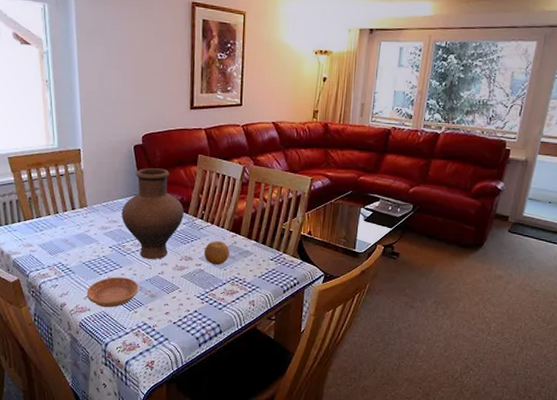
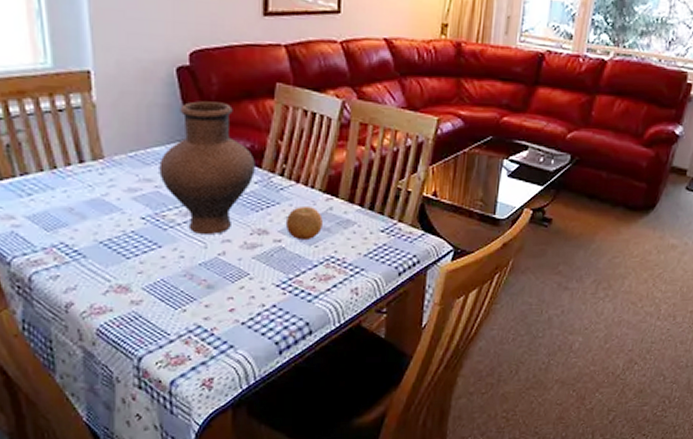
saucer: present [86,277,139,307] -> none [106,261,188,305]

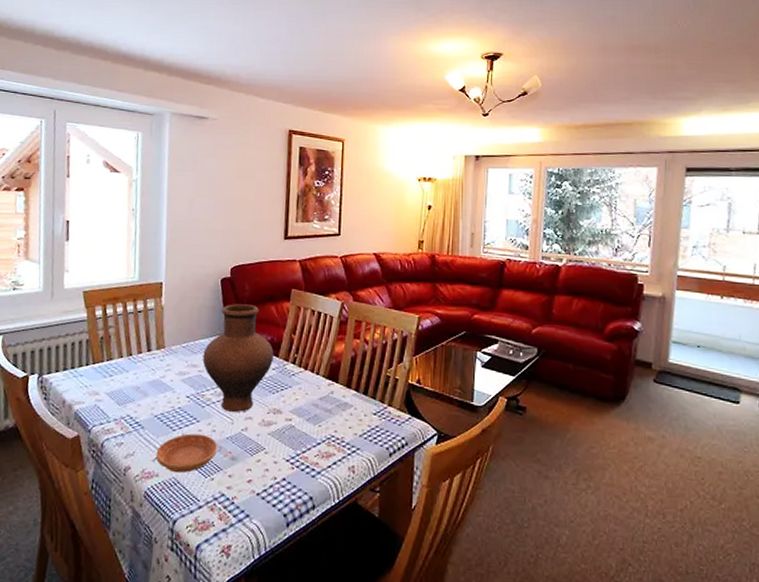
saucer: none [106,261,188,305] -> present [155,433,218,473]
fruit: present [285,205,323,241] -> none [295,389,325,421]

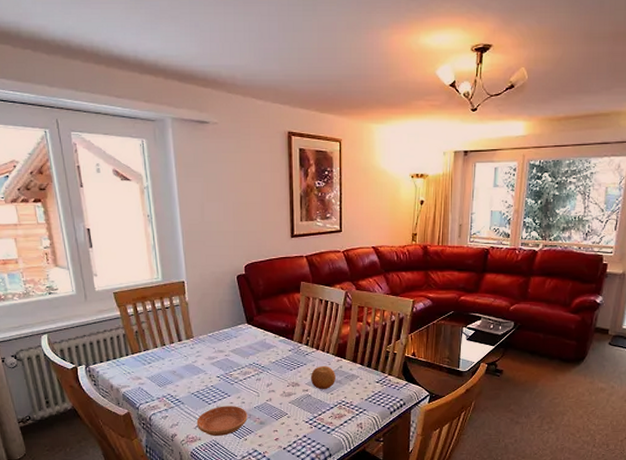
vase: present [202,304,274,412] -> none [227,297,289,387]
fruit: none [295,389,325,421] -> present [310,365,335,390]

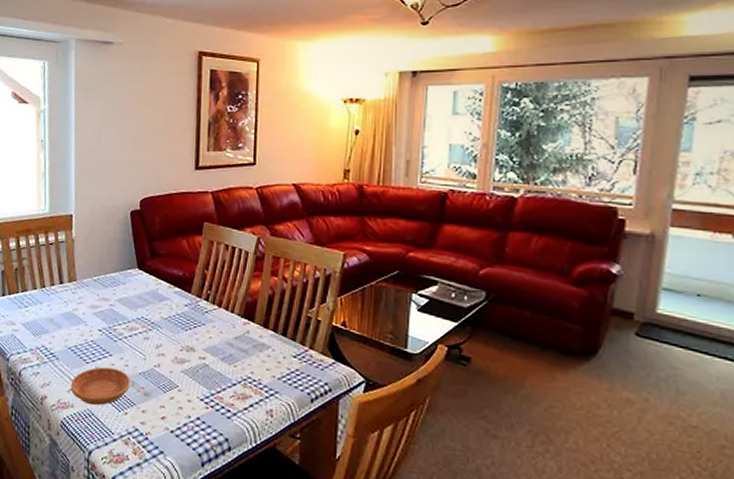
fruit: present [310,365,335,390] -> none [209,328,241,360]

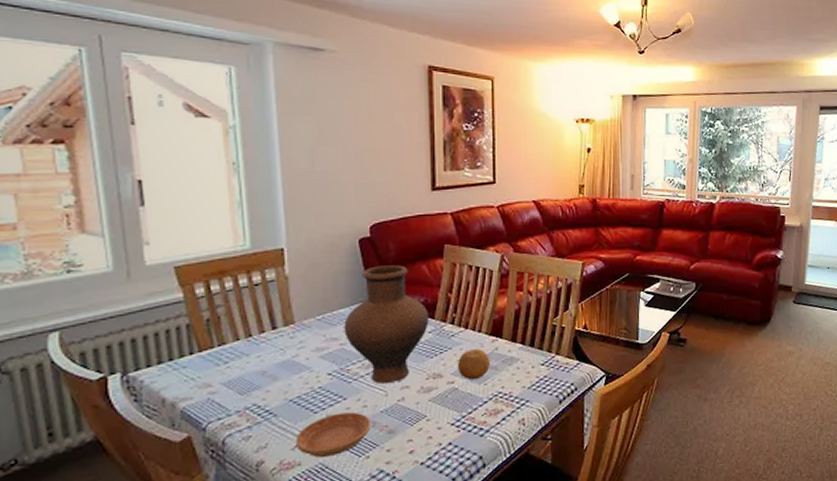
vase: none [114,237,186,348] -> present [344,265,429,384]
fruit: none [209,328,241,360] -> present [457,348,490,380]

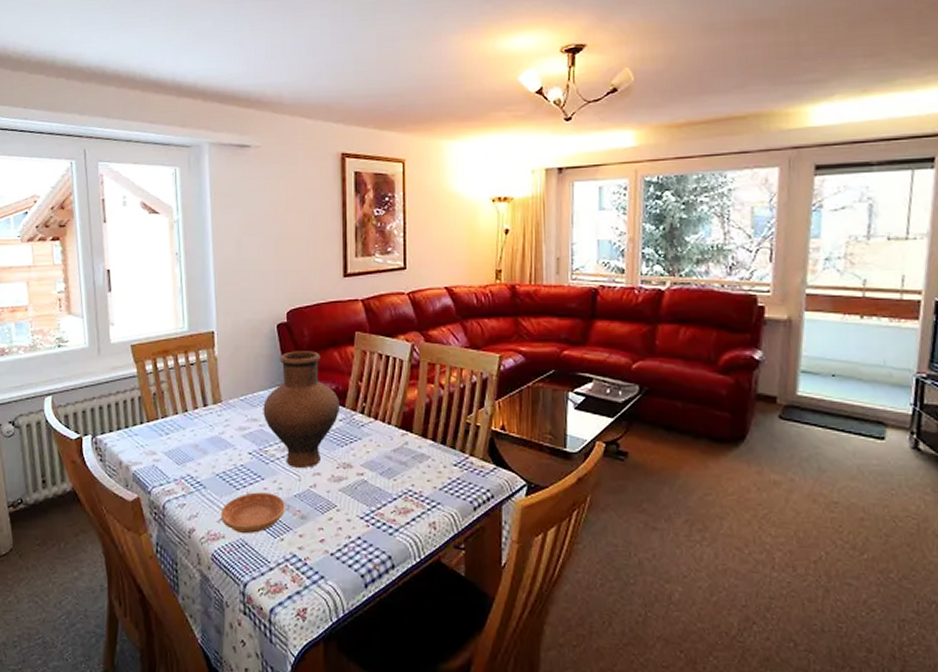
fruit: present [457,348,490,380] -> none [366,440,399,474]

